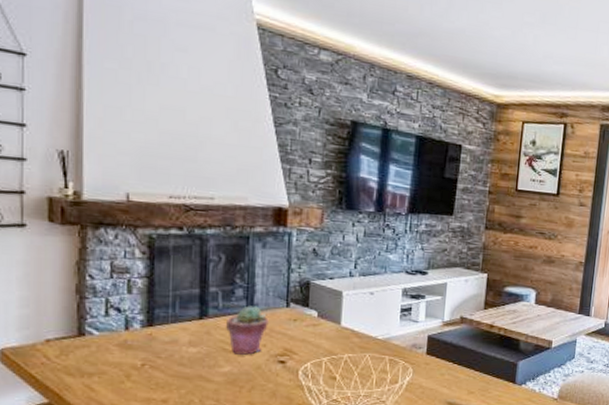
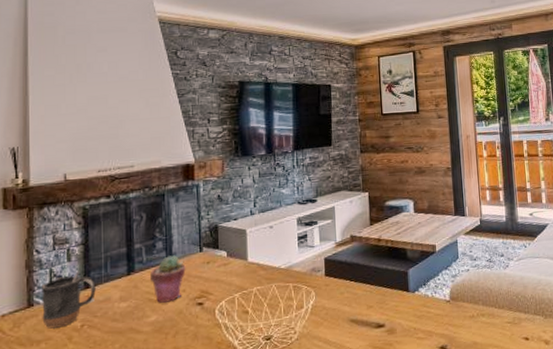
mug: none [94,306,161,363] -> present [41,271,96,329]

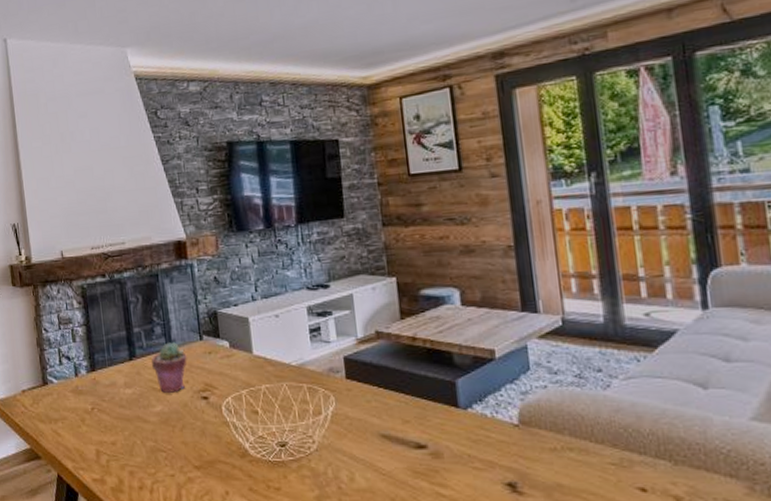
mug: present [41,271,96,329] -> none [52,353,102,409]

